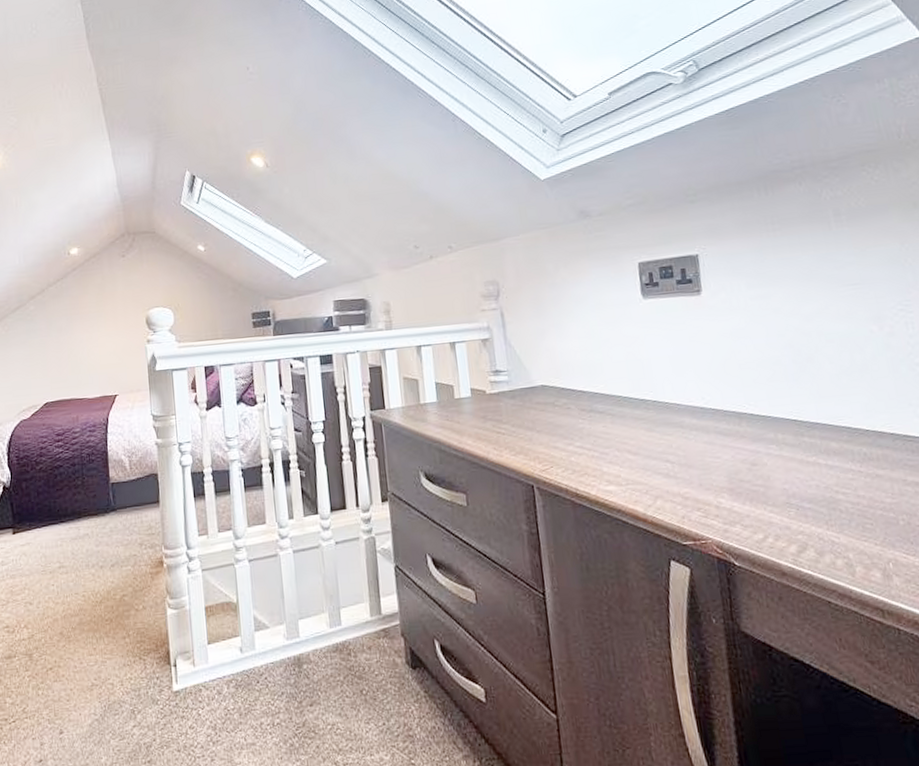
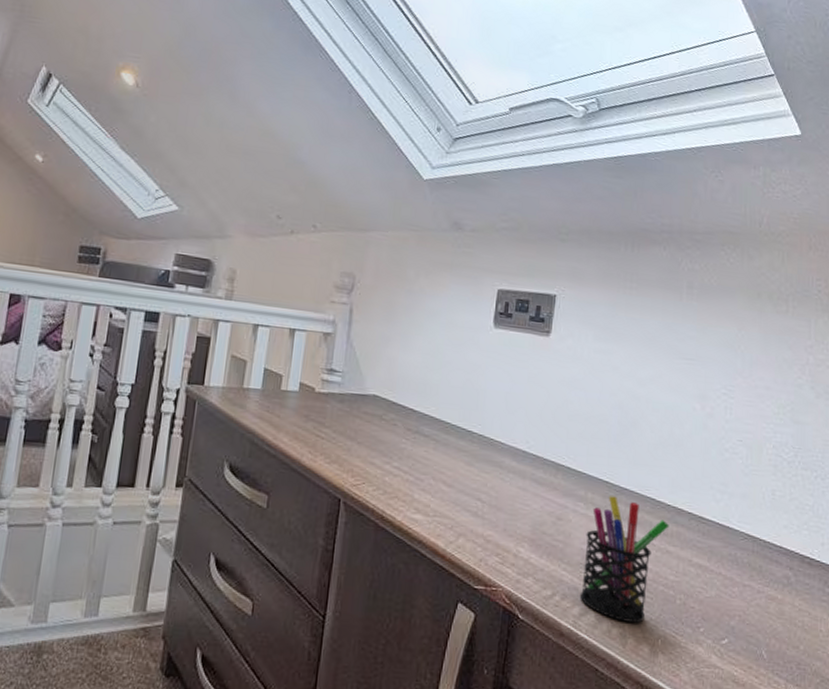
pen holder: none [785,432,874,552] -> present [579,496,670,623]

